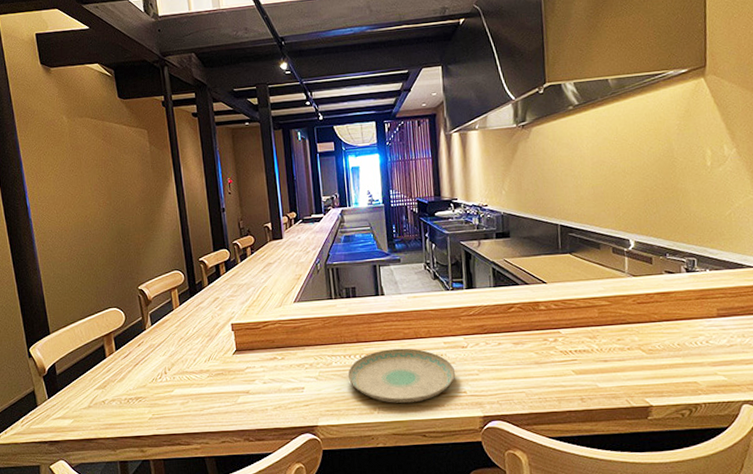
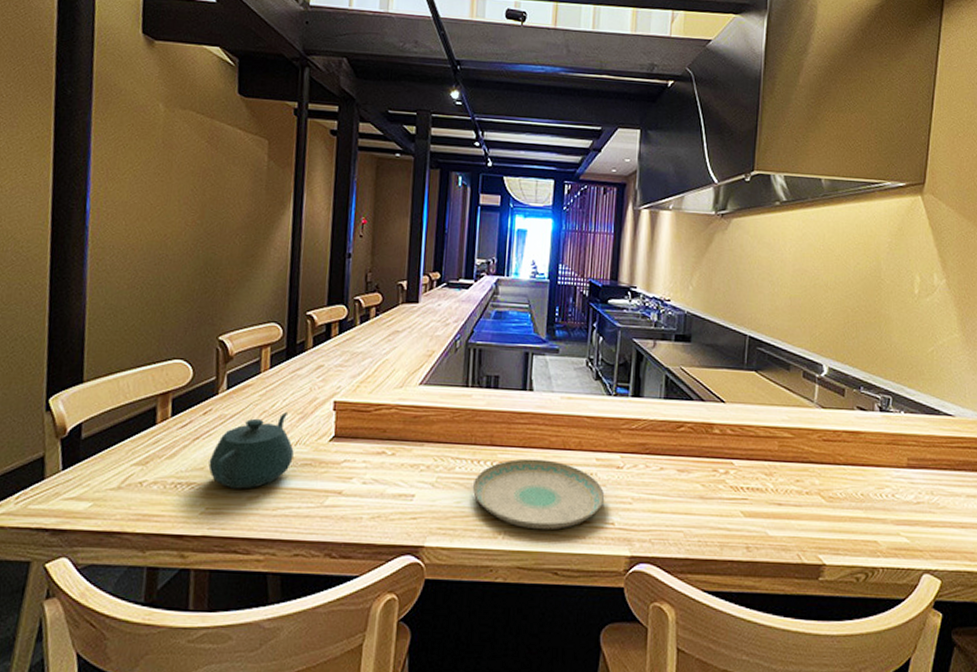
teapot: none [148,337,209,398] -> present [208,412,294,489]

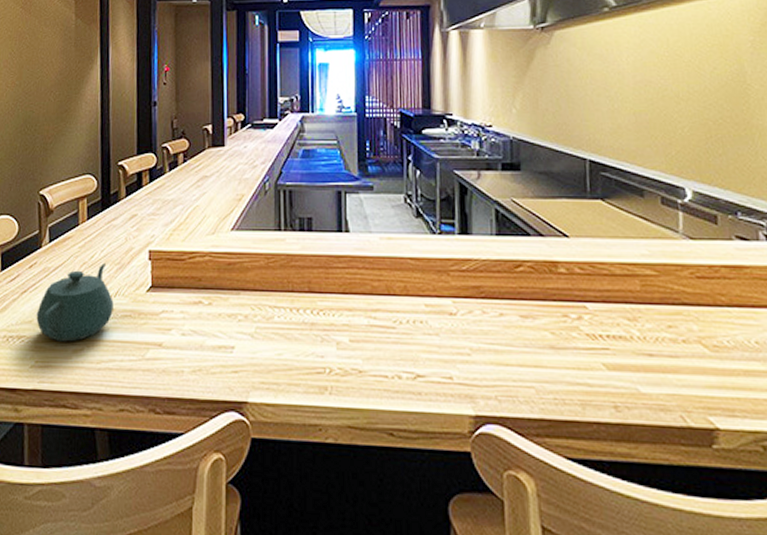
plate: present [472,458,605,530] -> none [293,306,439,385]

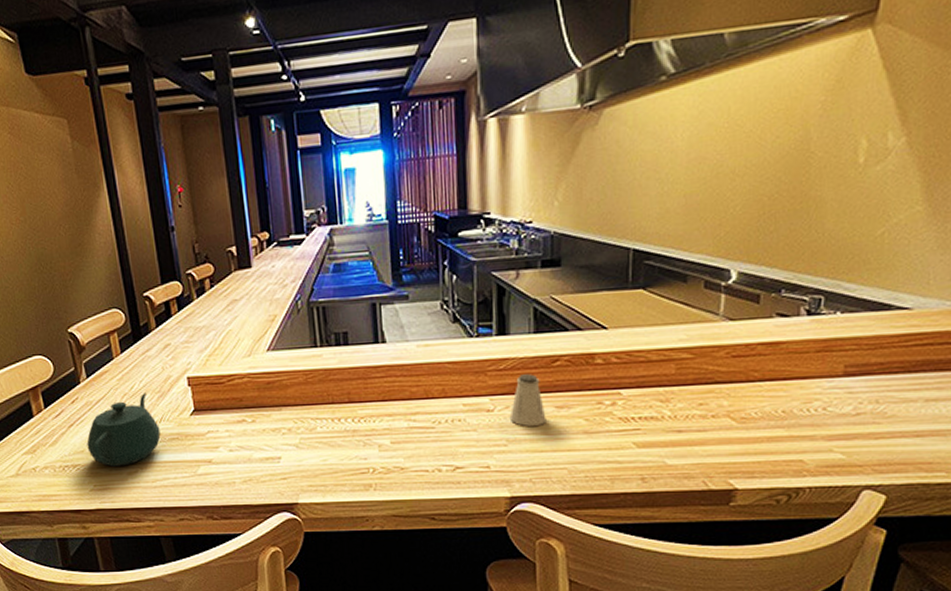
saltshaker: none [472,278,511,337] -> present [509,374,547,427]

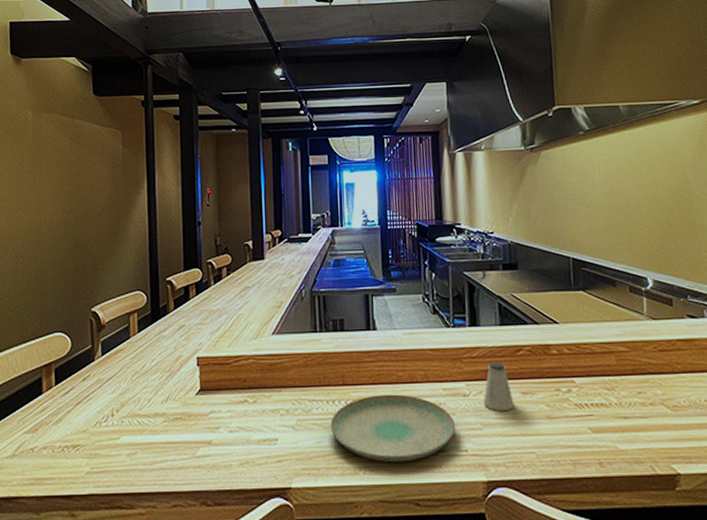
teapot: present [86,393,161,467] -> none [90,372,165,448]
plate: none [336,411,477,480] -> present [330,394,456,463]

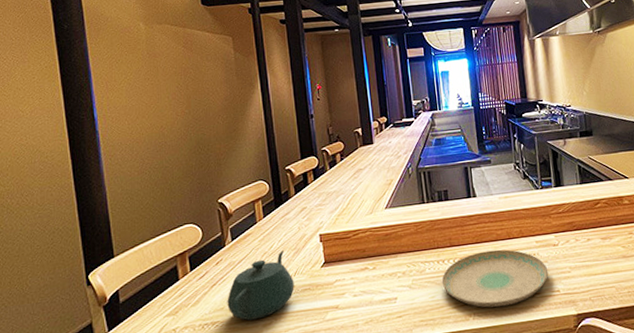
teapot: none [90,372,165,448] -> present [227,250,295,321]
saltshaker: present [483,362,515,412] -> none [569,214,596,256]

